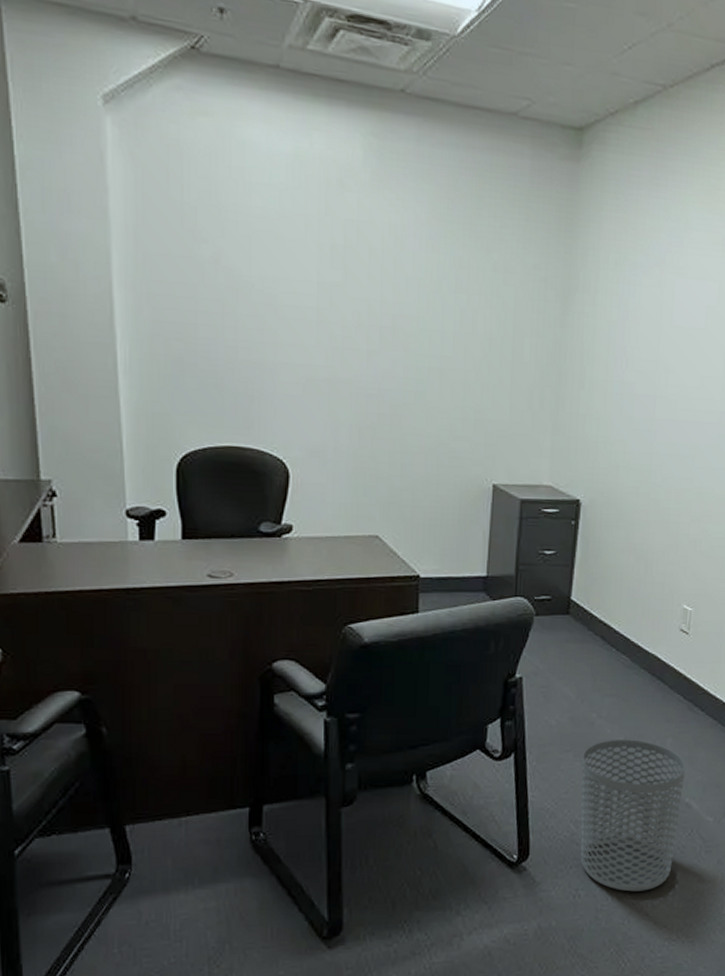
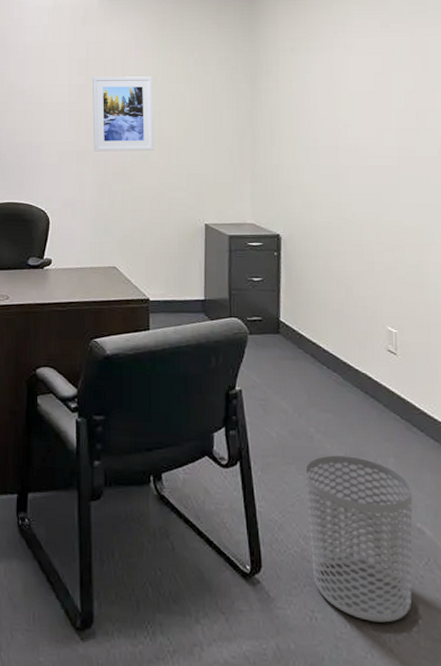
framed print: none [351,273,436,385] -> present [93,76,154,152]

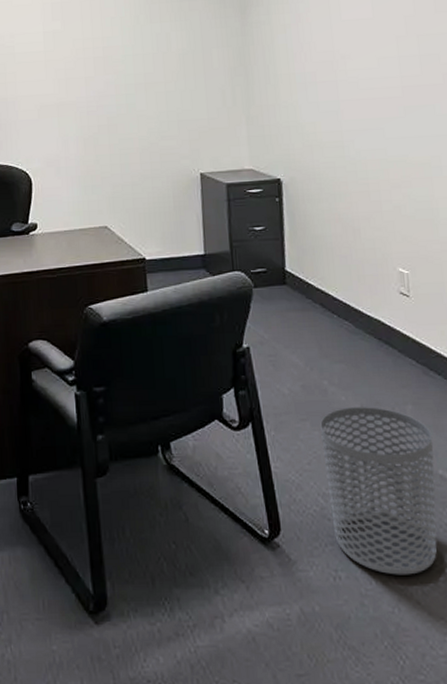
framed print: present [93,76,154,152] -> none [69,17,140,103]

